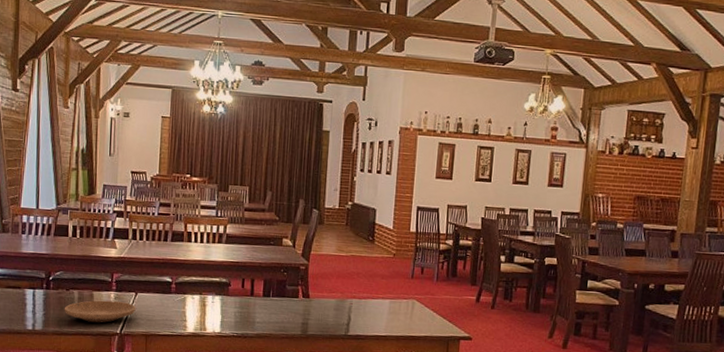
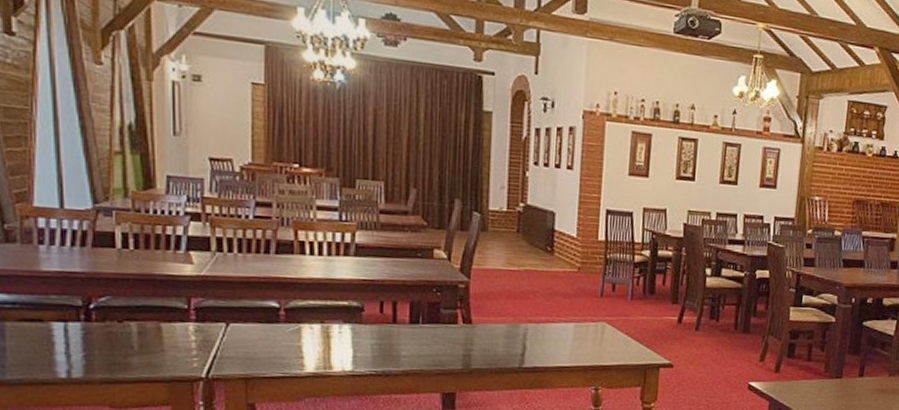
plate: present [64,300,136,323] -> none [116,334,228,365]

